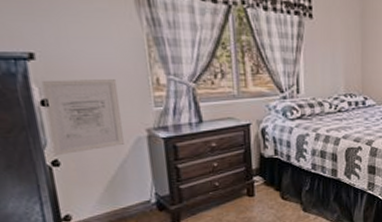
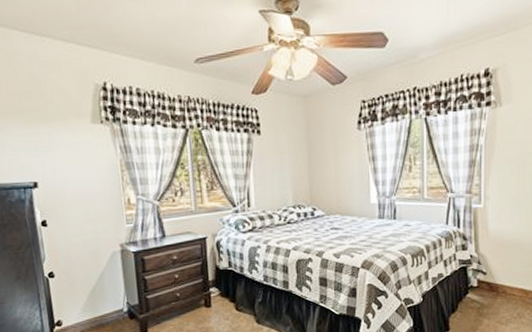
wall art: present [41,79,124,156] -> none [42,201,102,269]

